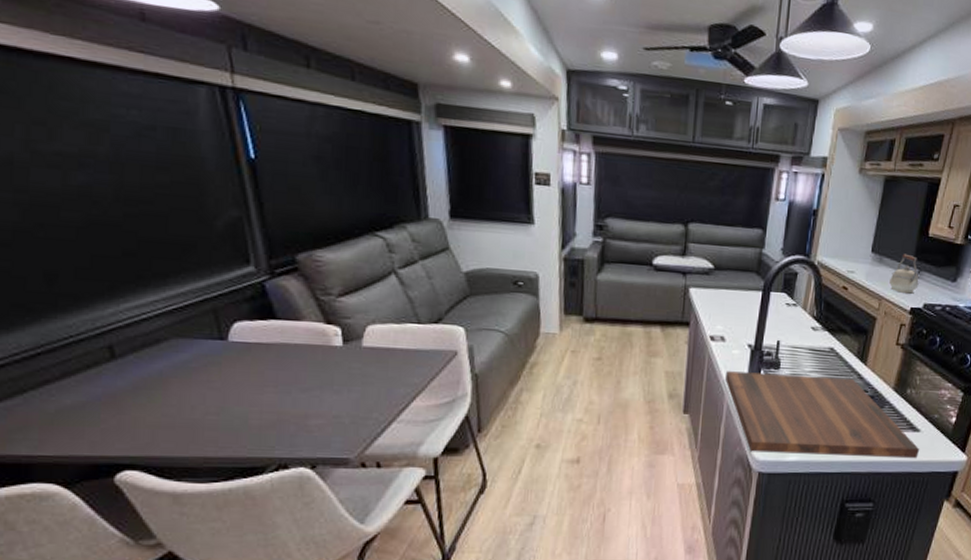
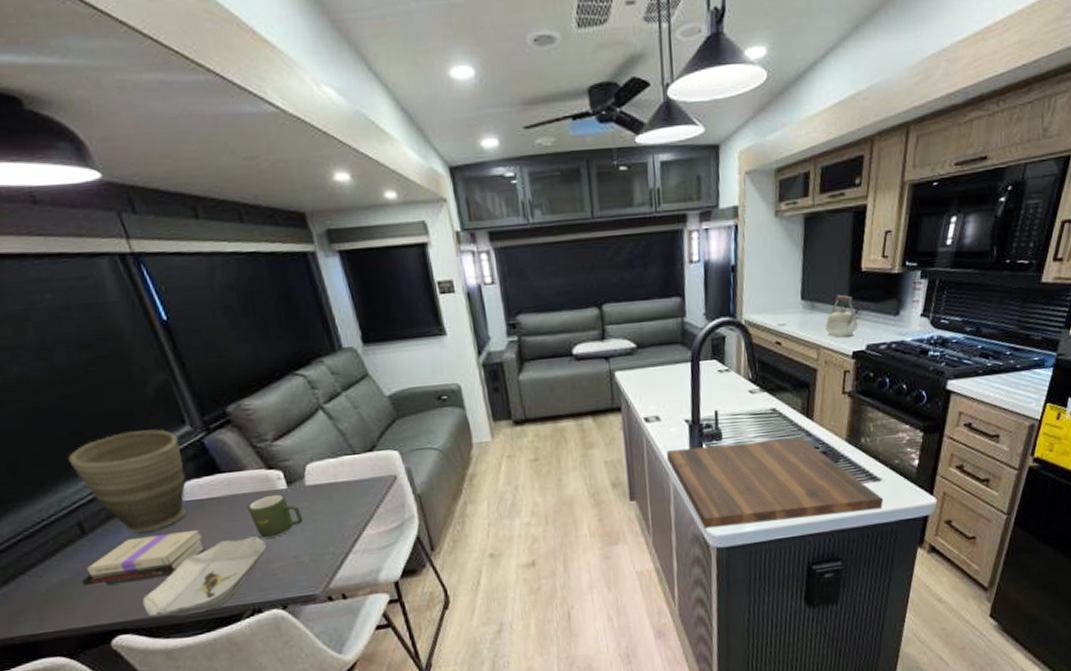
books: none [97,371,242,417] -> present [81,530,206,586]
vase: none [115,261,239,367] -> present [68,429,186,533]
dish: none [160,389,309,460] -> present [142,536,268,617]
mug: none [295,349,352,393] -> present [246,493,303,538]

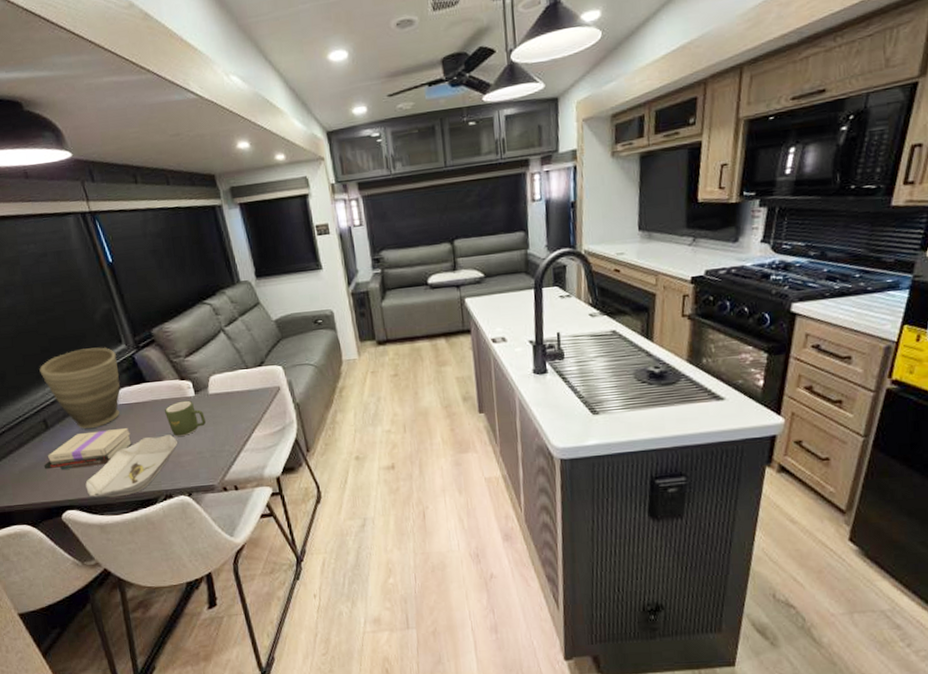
cutting board: present [666,437,884,529] -> none [512,357,728,441]
kettle: present [825,294,858,338] -> none [663,224,696,265]

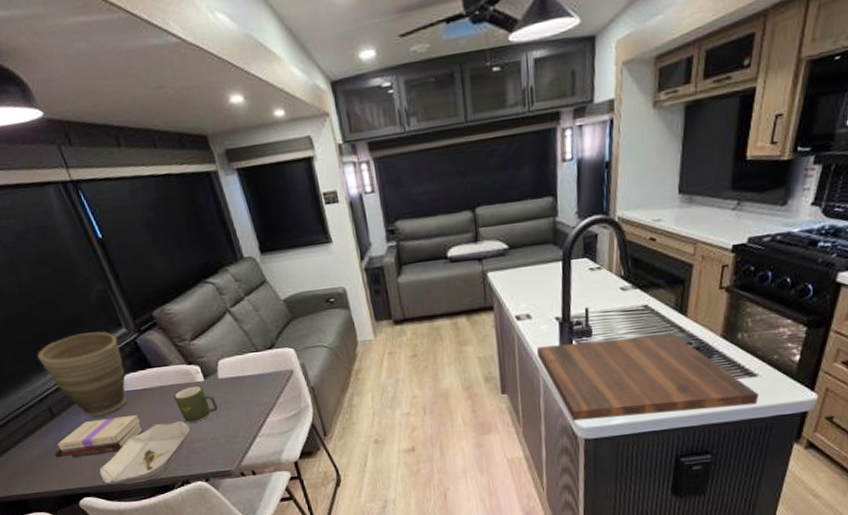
cutting board: none [512,357,728,441] -> present [536,333,760,421]

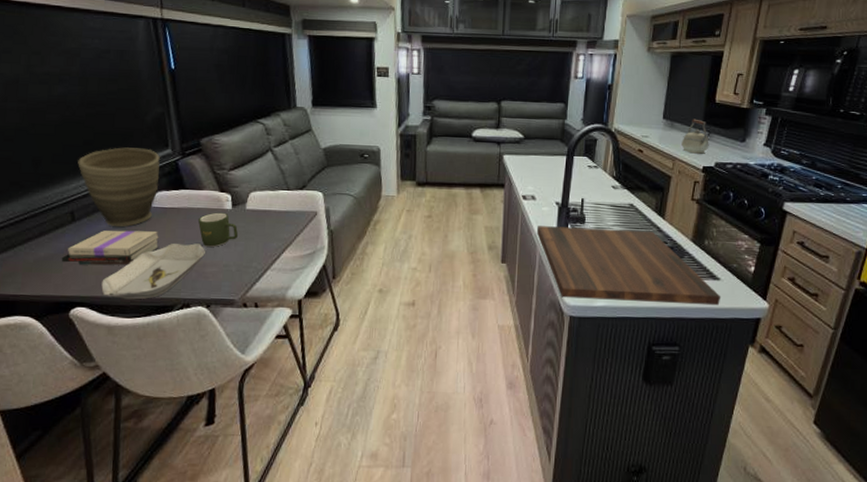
kettle: none [704,186,740,232] -> present [681,118,709,154]

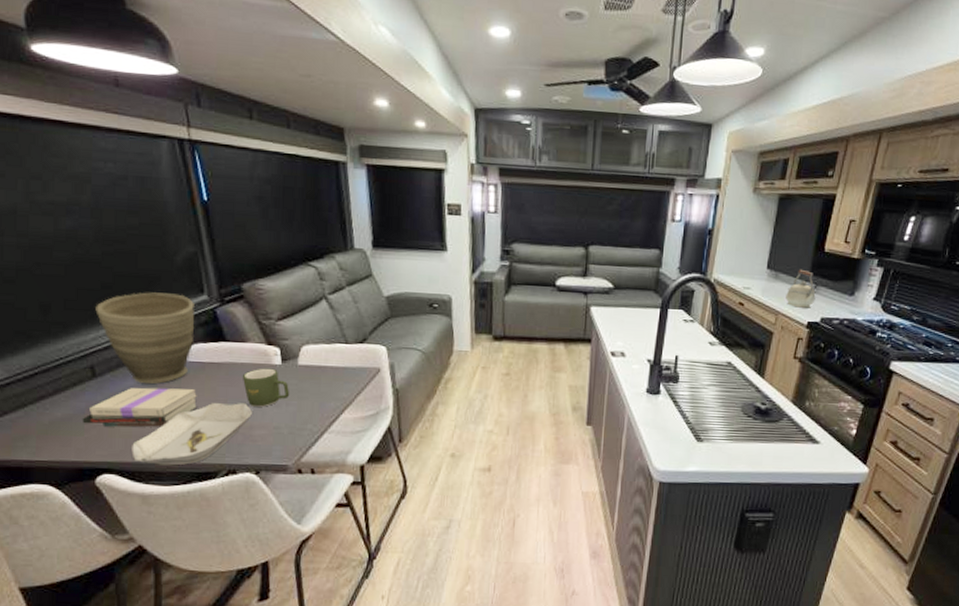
cutting board: present [536,226,721,306] -> none [625,385,820,471]

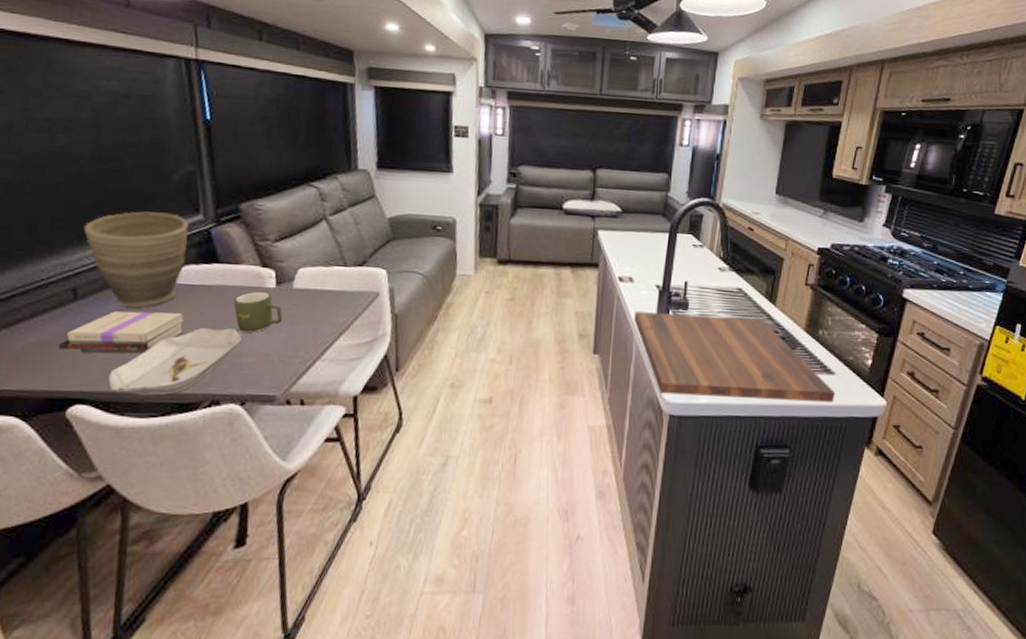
cutting board: none [625,385,820,471] -> present [633,312,836,403]
kettle: present [786,269,816,308] -> none [795,194,825,234]

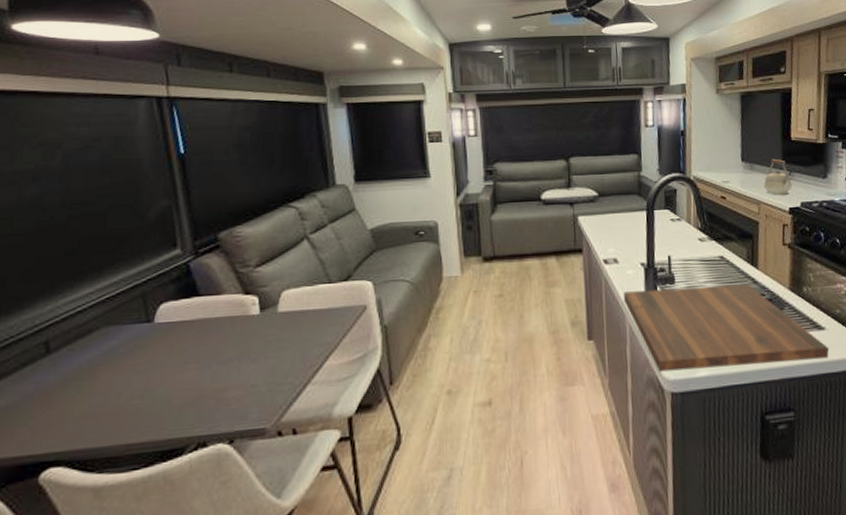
books: present [58,311,184,354] -> none [29,354,165,410]
vase: present [84,211,189,307] -> none [55,251,166,354]
dish: present [108,328,243,396] -> none [85,362,228,448]
mug: present [233,291,282,333] -> none [215,319,268,365]
kettle: none [795,194,825,234] -> present [763,158,792,195]

